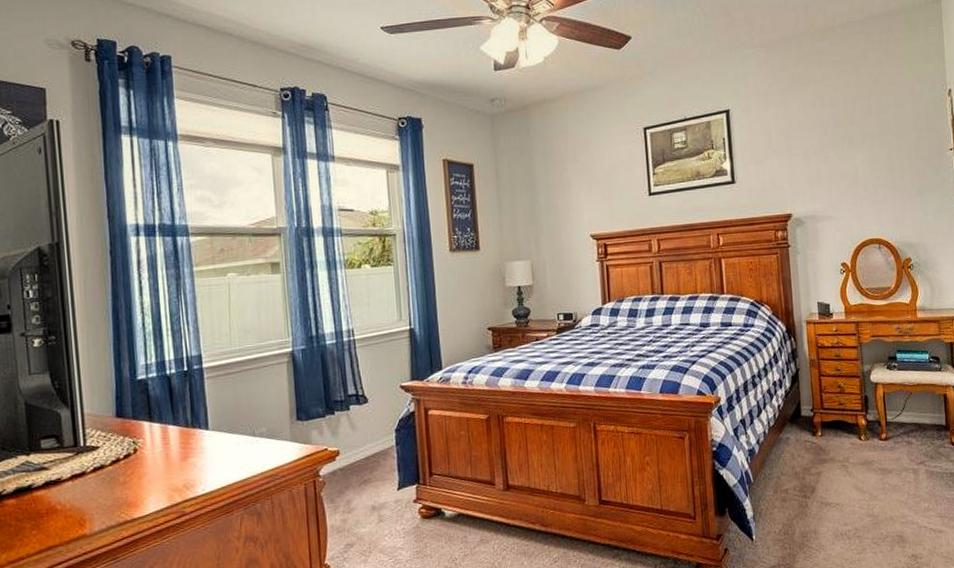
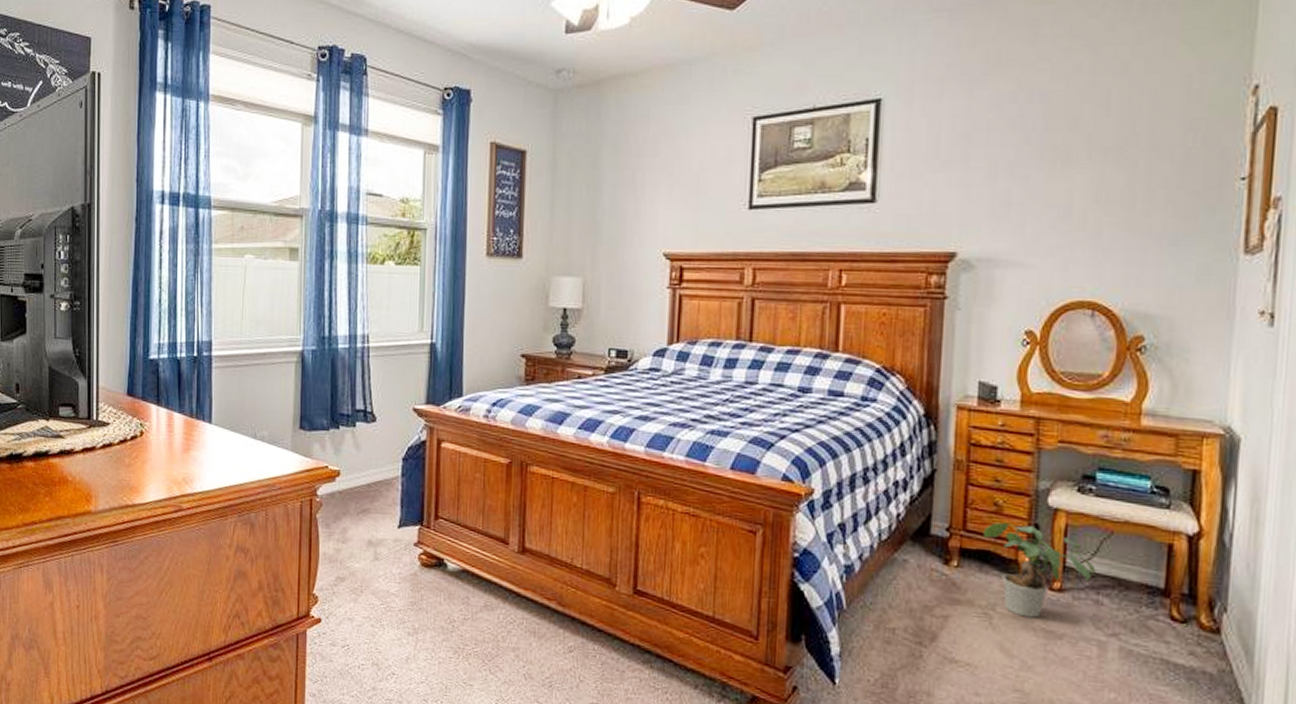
potted plant: none [834,398,905,463] -> present [982,522,1096,618]

